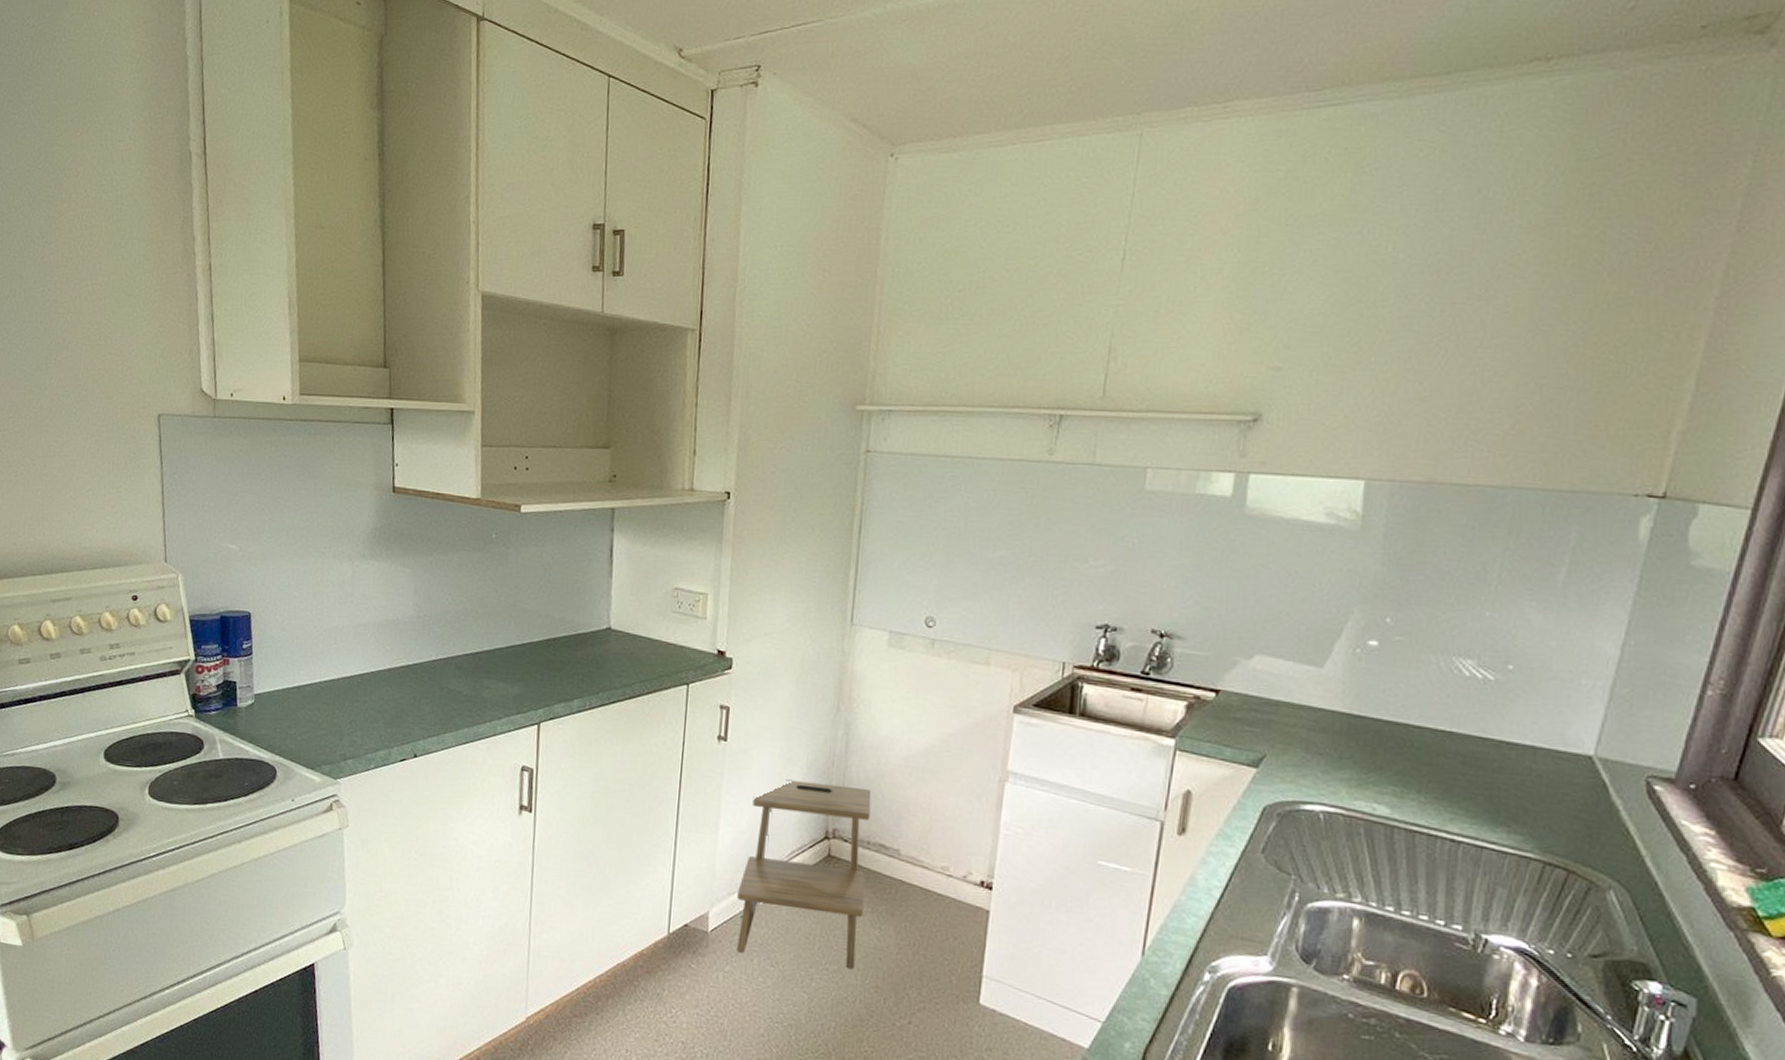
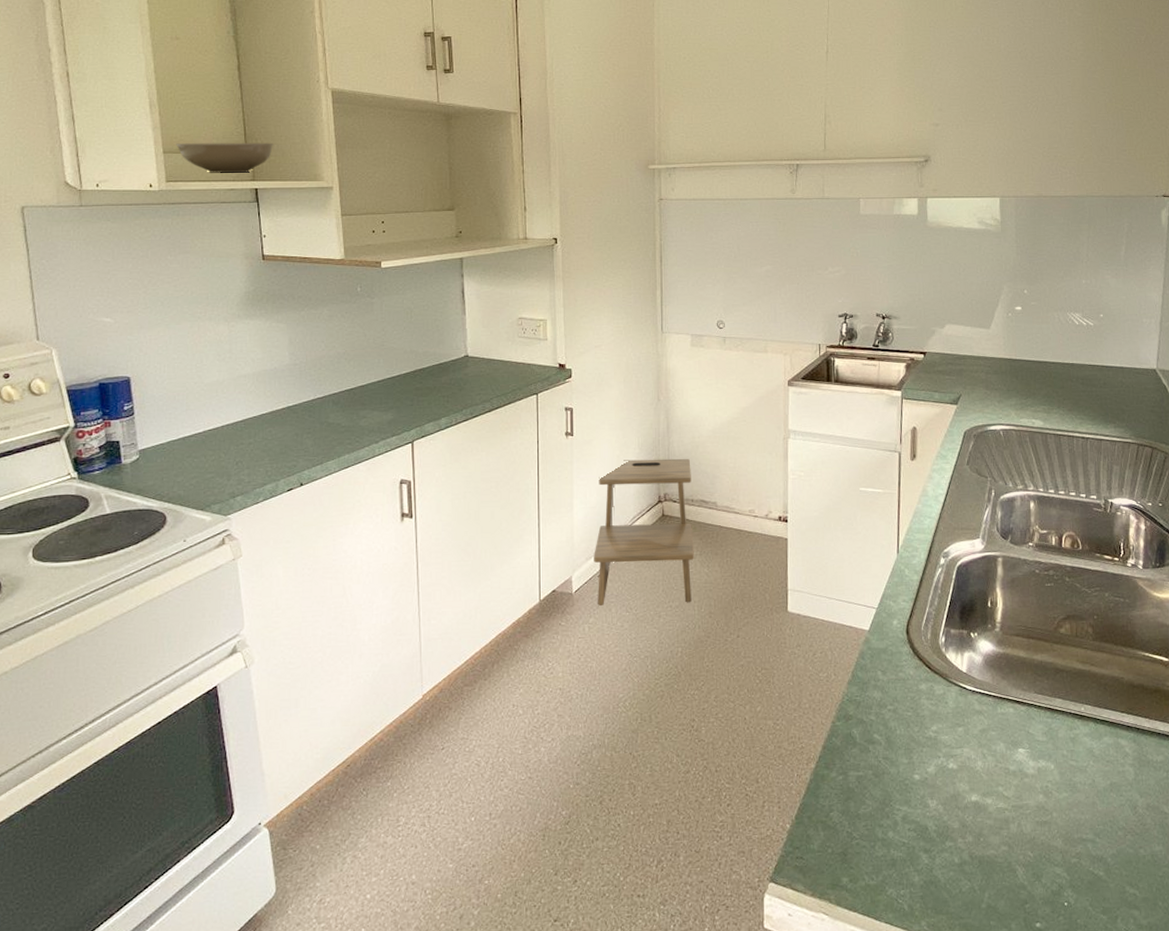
bowl: none [312,351,414,389] -> present [176,142,273,173]

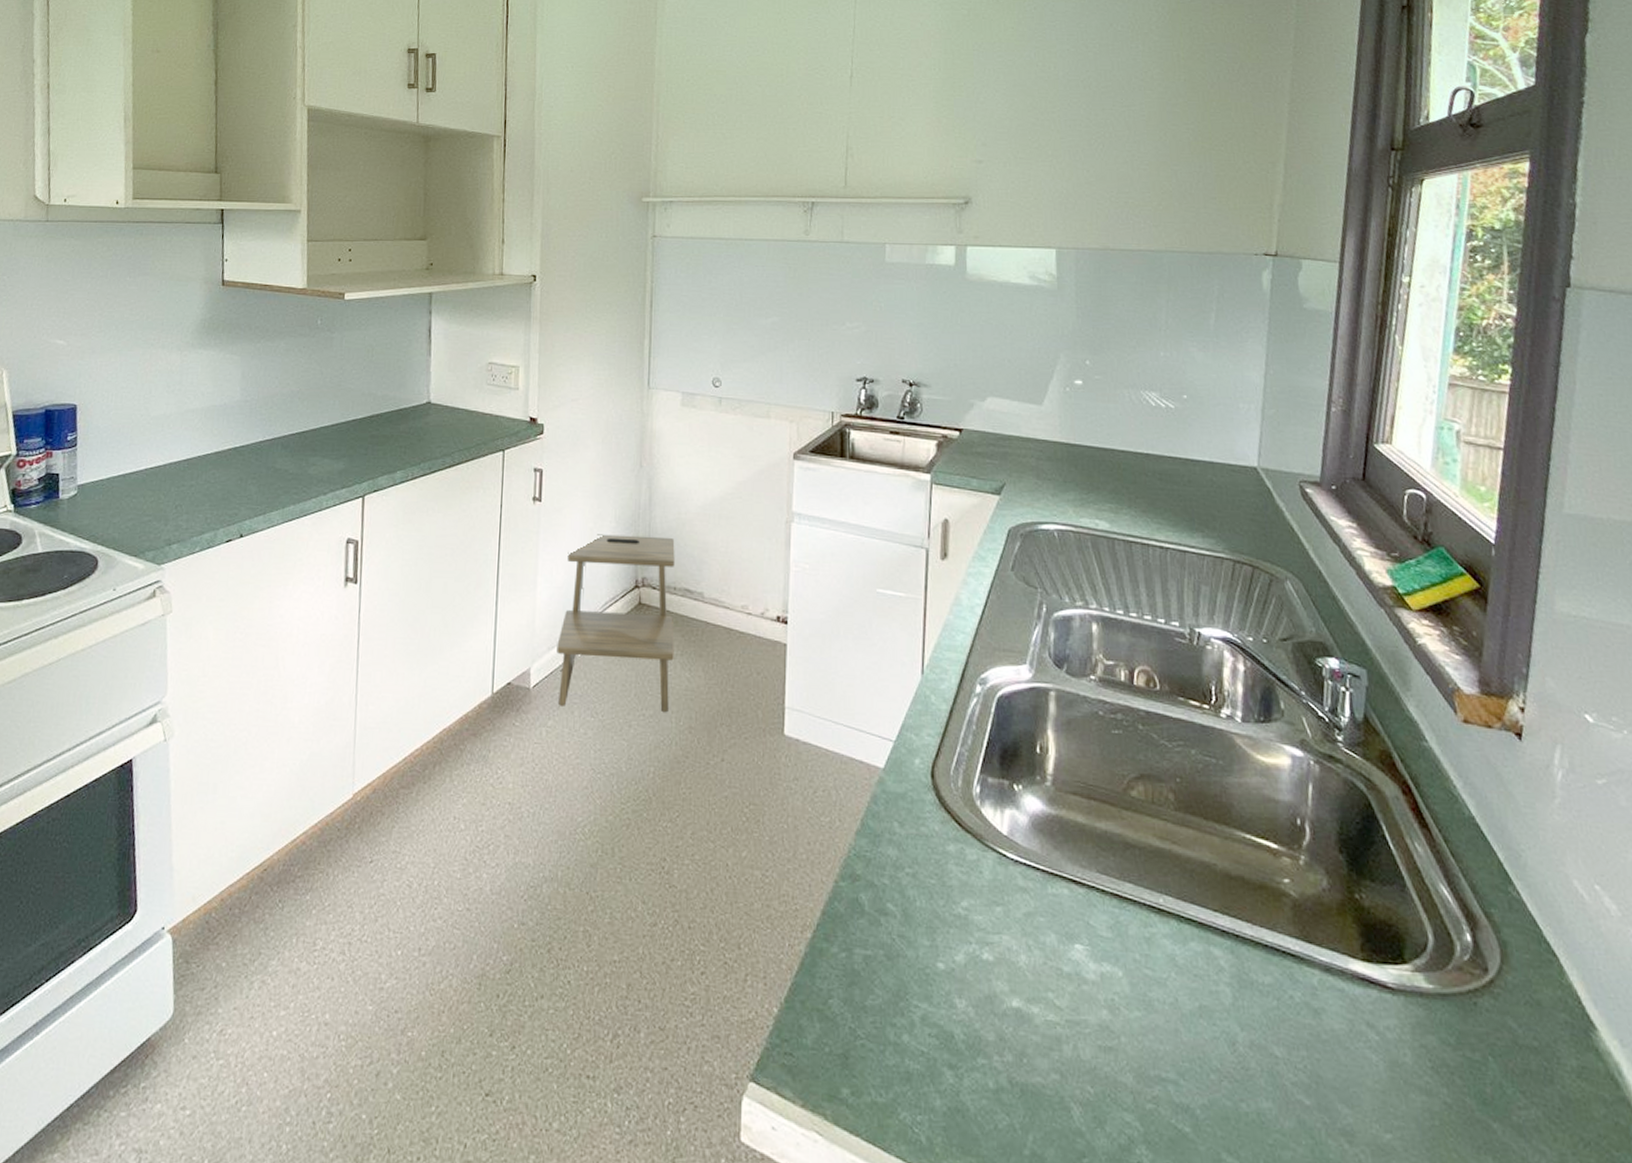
bowl: present [176,142,273,173] -> none [146,159,244,192]

